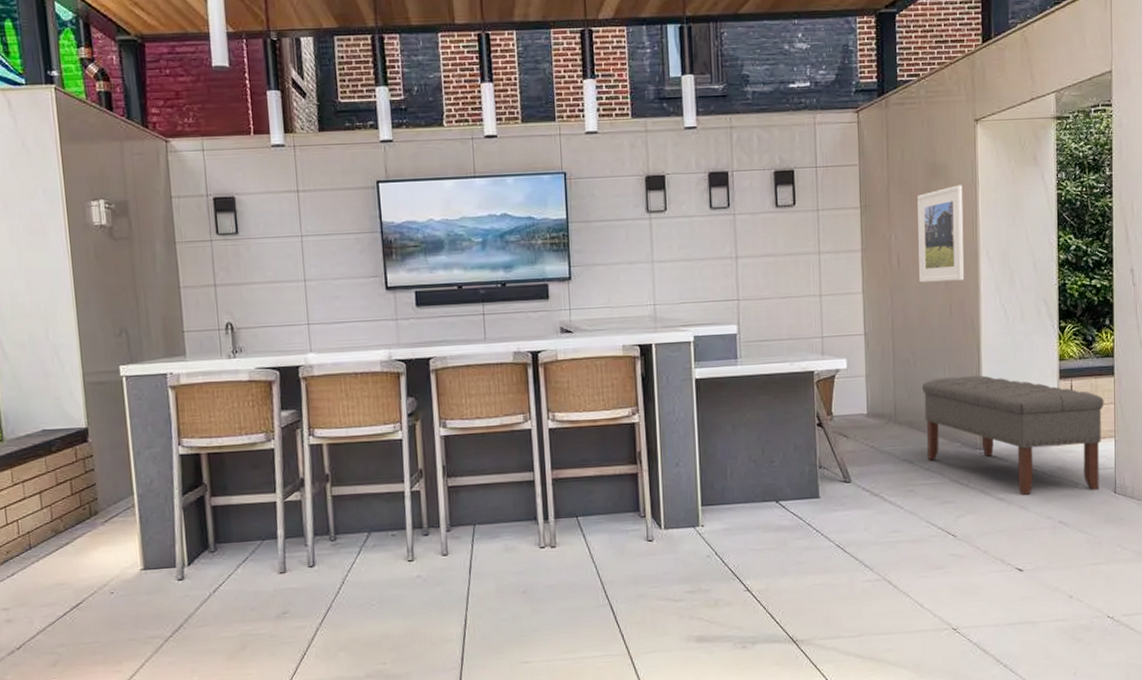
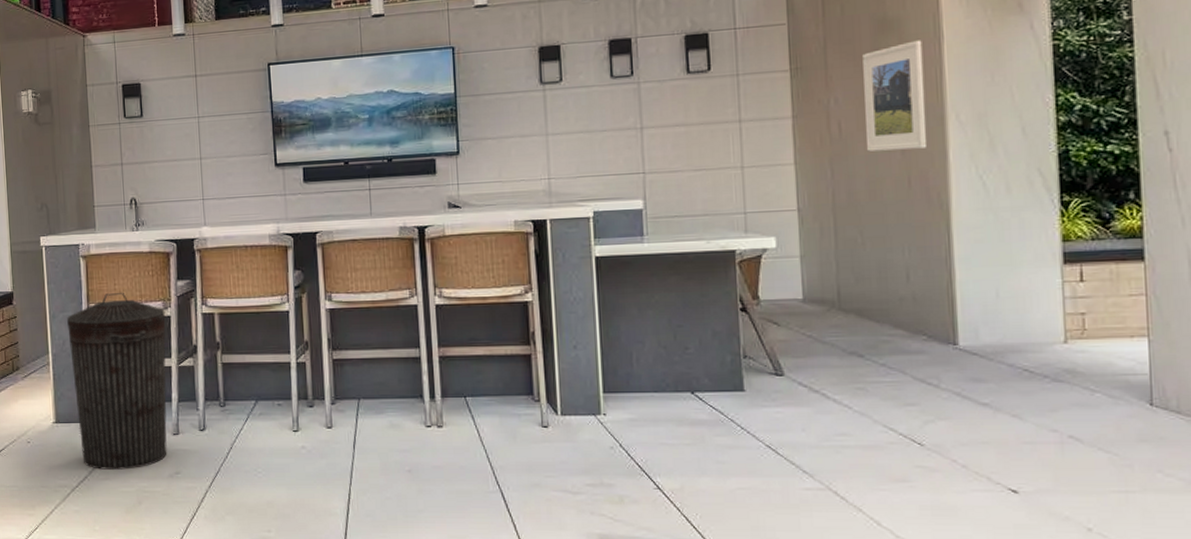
trash can: none [154,424,274,616] -> present [67,292,167,470]
bench: present [921,375,1104,495] -> none [872,258,1131,401]

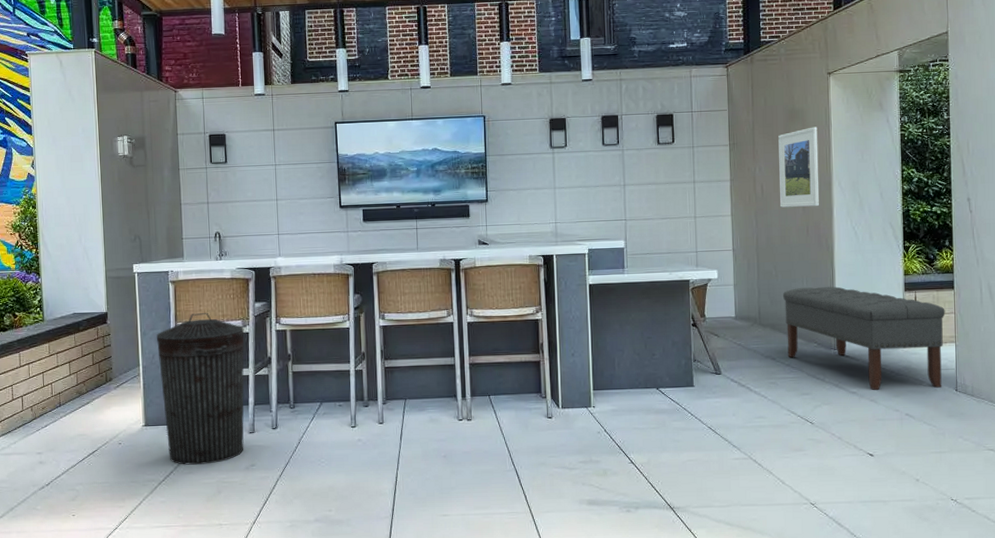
bench: none [872,258,1131,401] -> present [782,286,945,390]

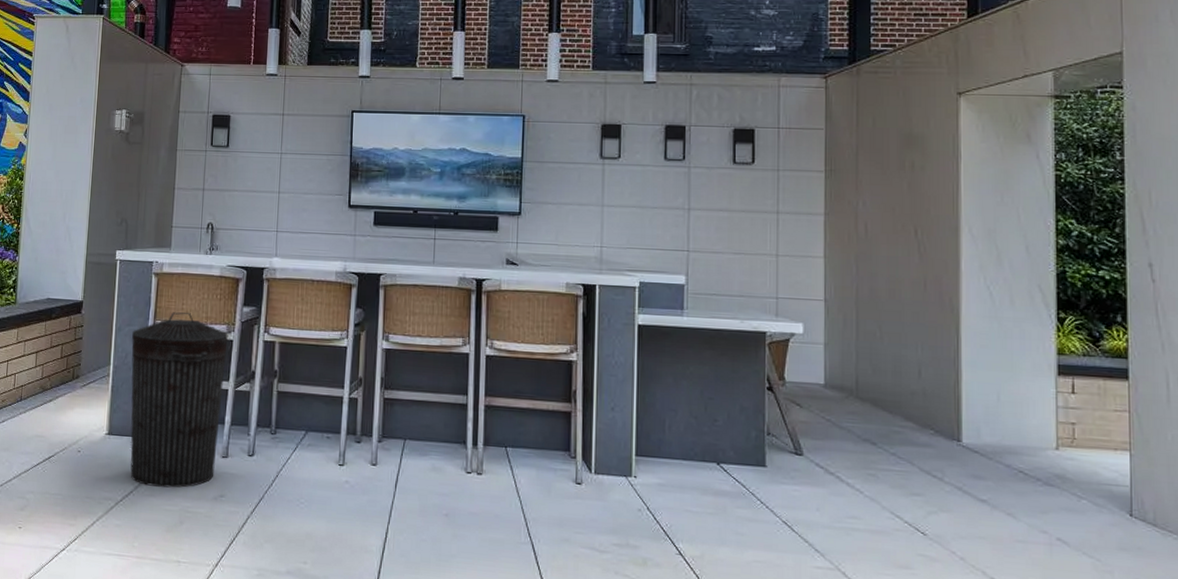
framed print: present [778,126,820,207] -> none [888,157,943,255]
bench: present [782,286,945,390] -> none [888,356,1116,509]

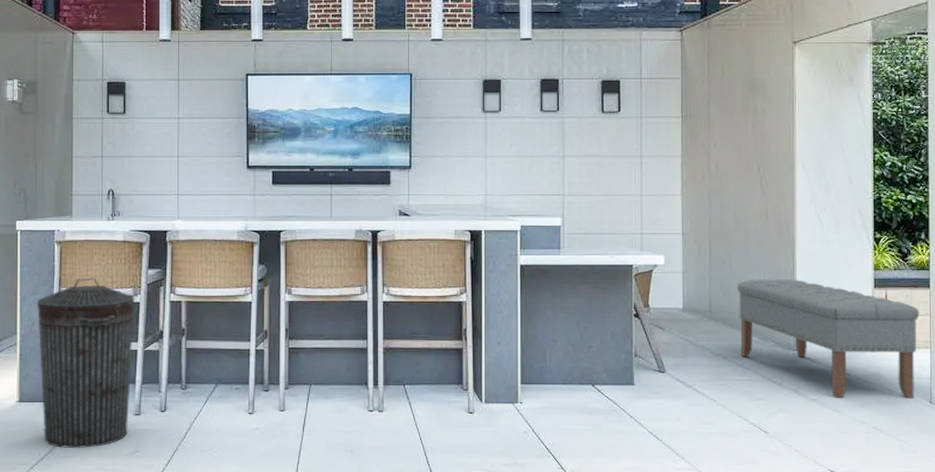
bench: none [888,356,1116,509] -> present [736,279,920,398]

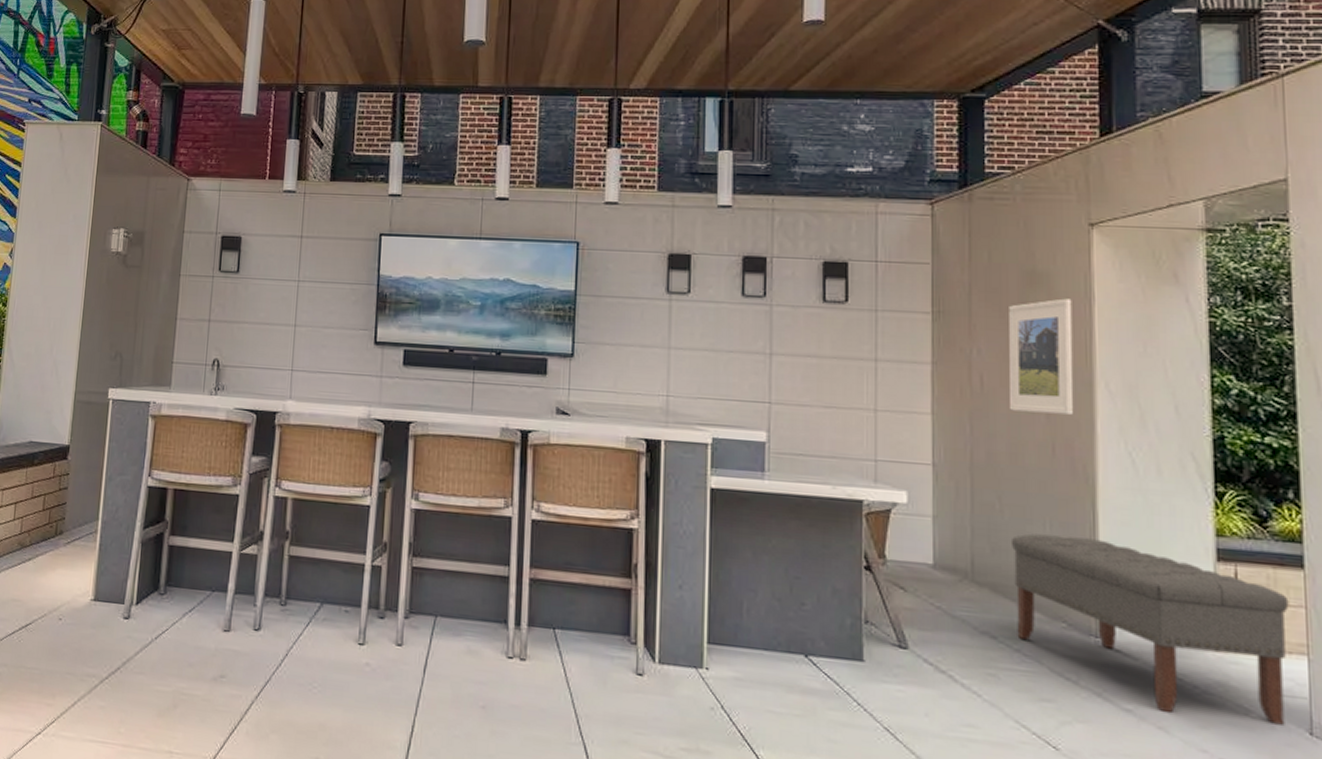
trash can: present [38,277,135,448] -> none [118,460,234,666]
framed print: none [735,100,781,188] -> present [1008,298,1074,415]

